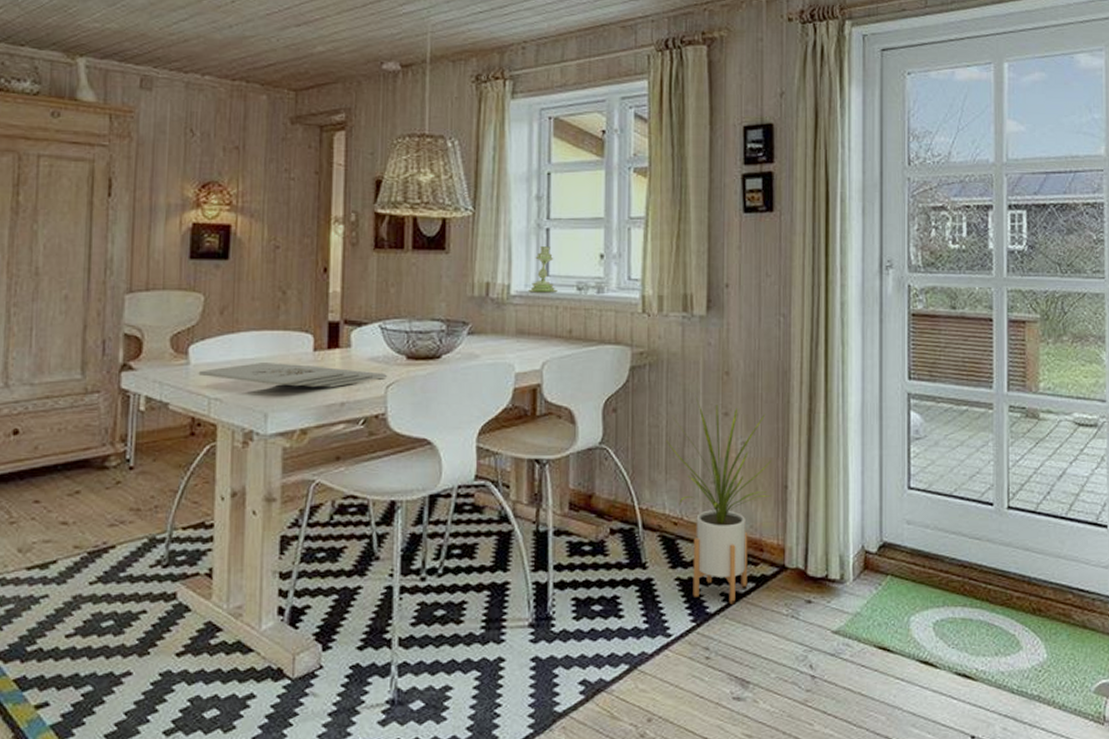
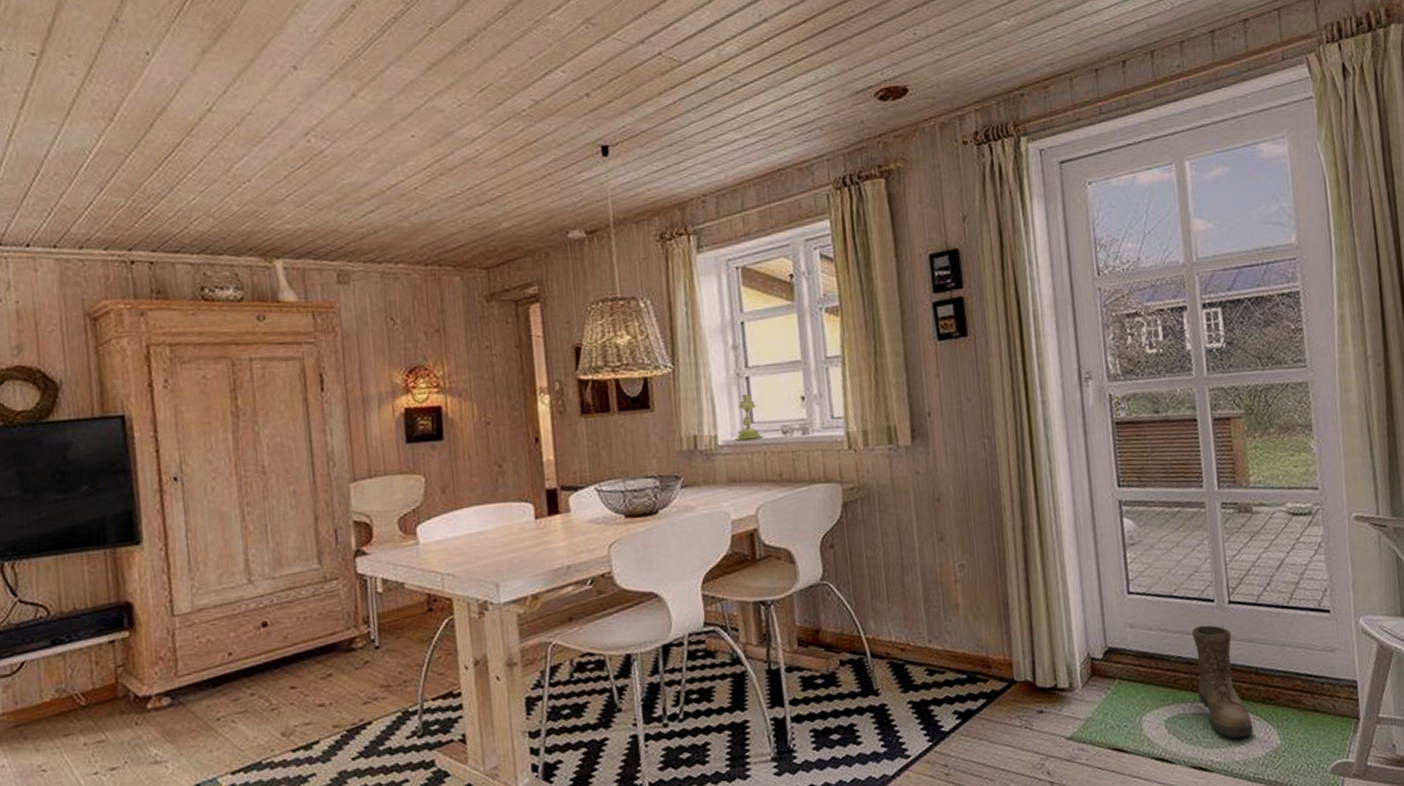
placemat: present [198,361,387,388] -> none [428,533,608,556]
house plant: present [666,395,772,605] -> none [885,524,994,722]
boot: none [969,528,1021,648] -> present [1192,625,1253,739]

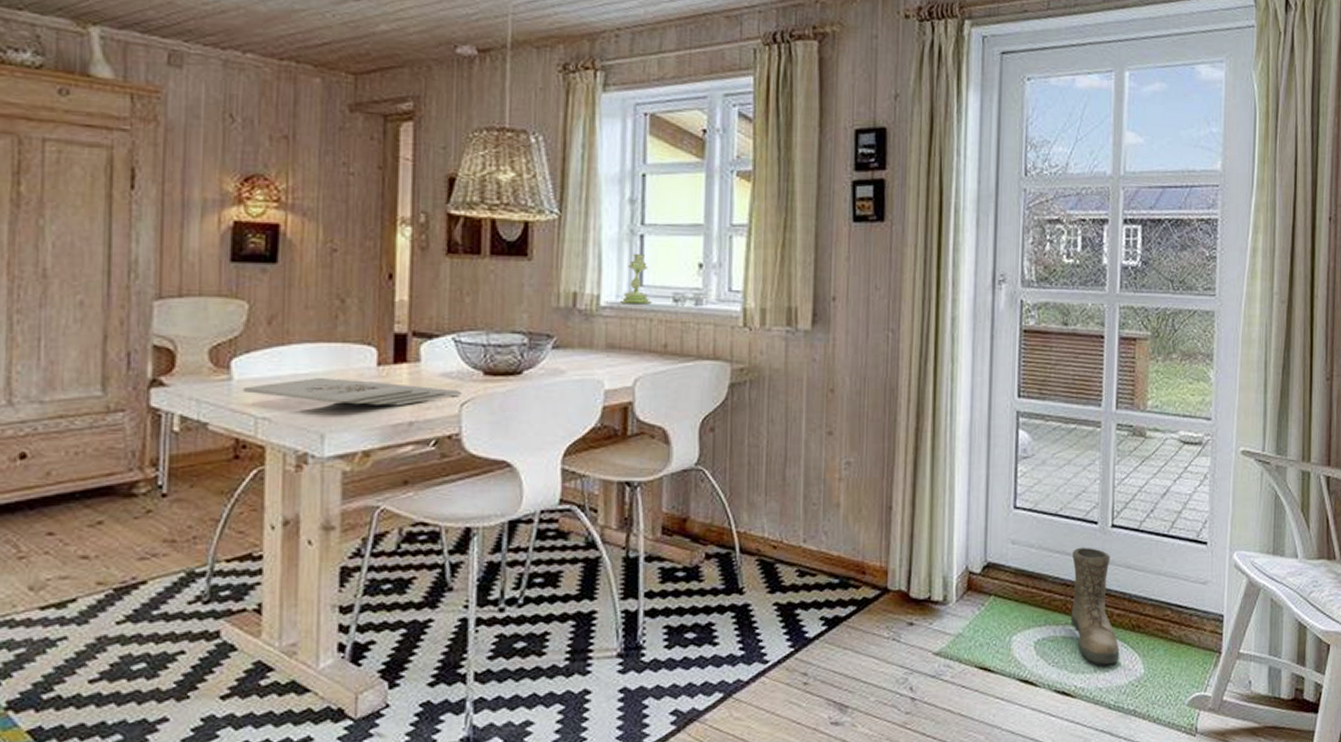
placemat: none [428,533,608,556] -> present [242,377,461,406]

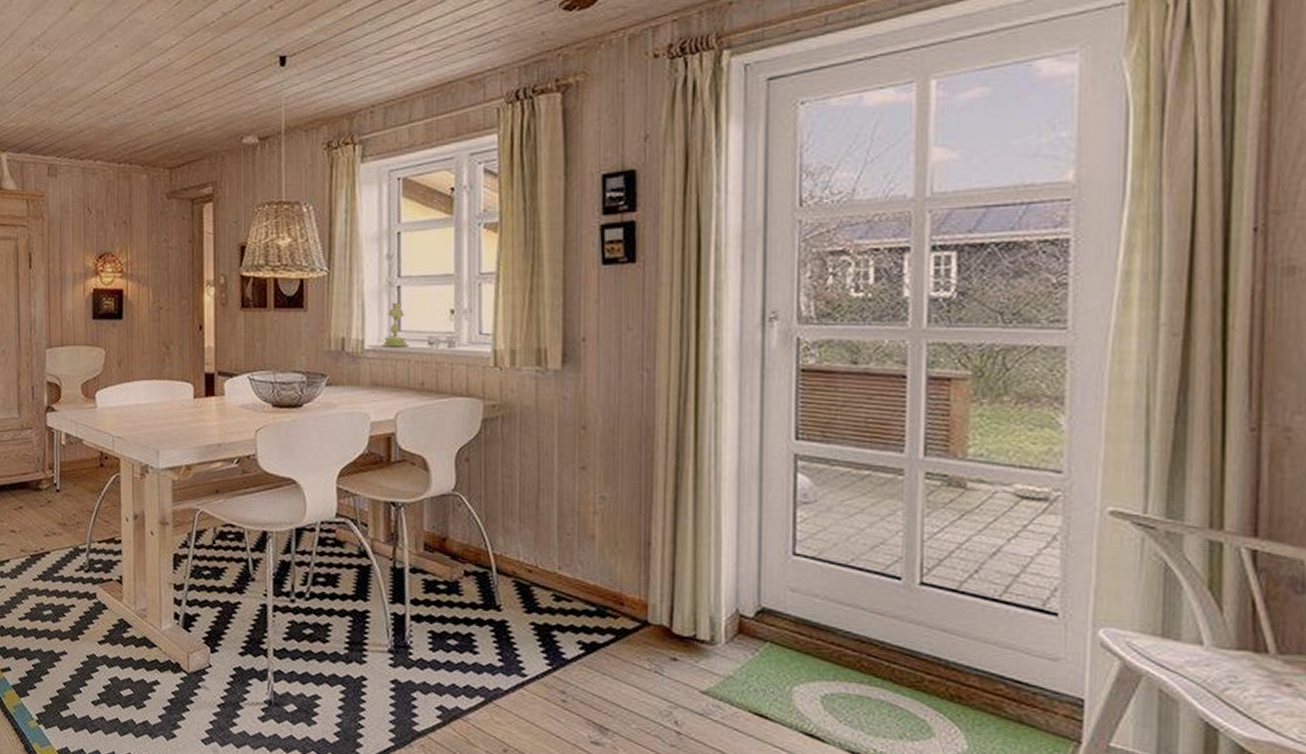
placemat: present [242,377,461,406] -> none [103,406,256,431]
boot: present [1070,547,1120,665] -> none [867,602,933,734]

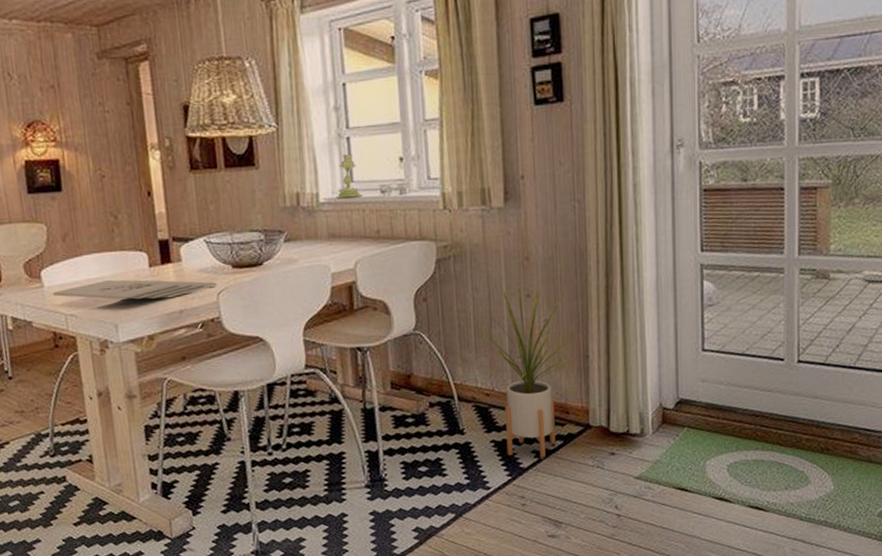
placemat: none [103,406,256,431] -> present [52,279,217,300]
house plant: none [520,448,633,654] -> present [474,281,575,460]

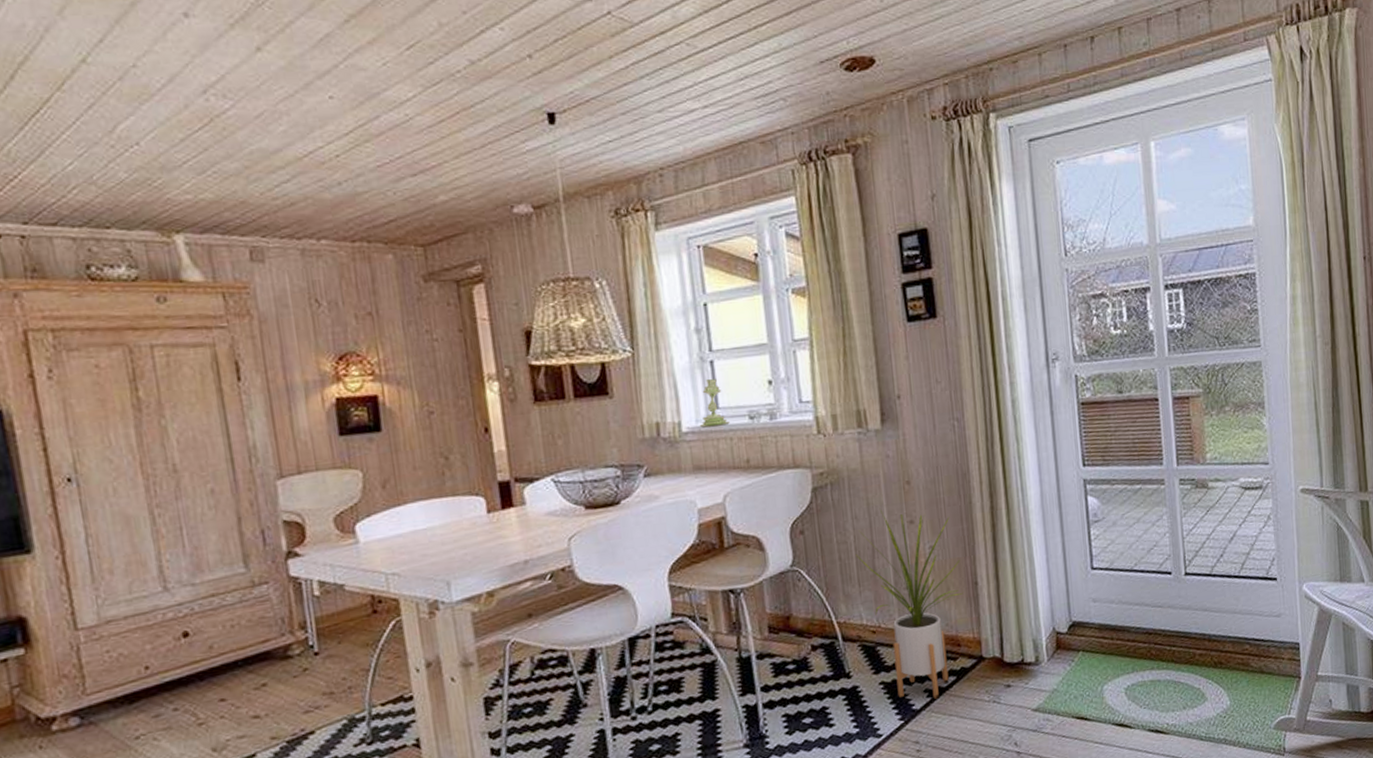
placemat: present [52,279,217,300] -> none [369,525,568,554]

